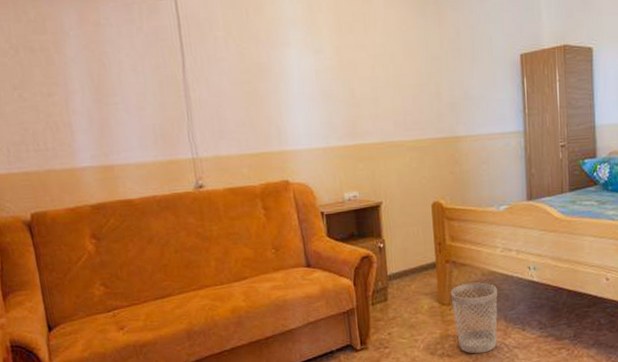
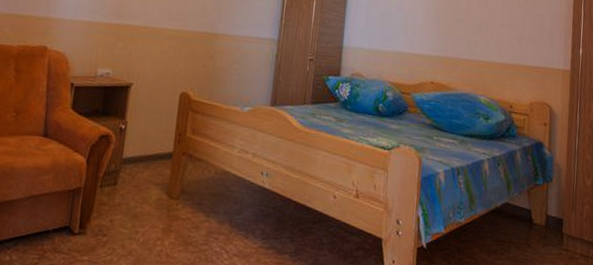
wastebasket: present [450,282,498,354] -> none [179,179,228,257]

